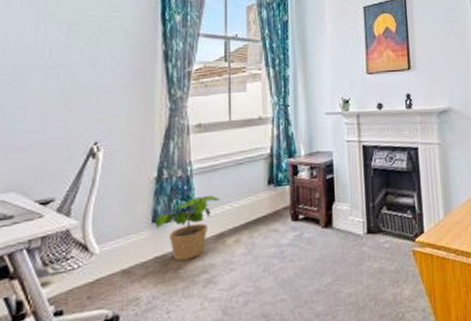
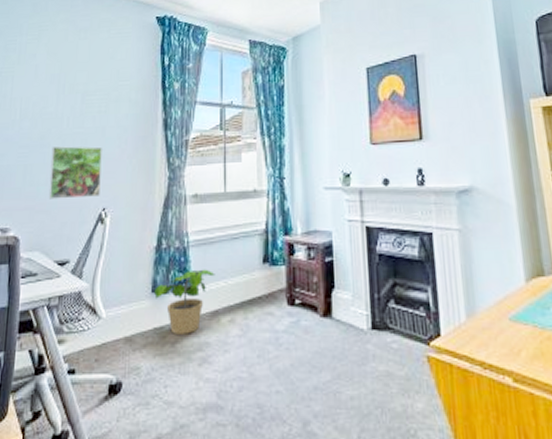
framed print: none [26,79,93,136] -> present [48,146,102,199]

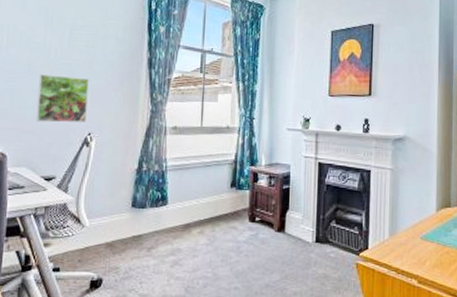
potted plant: present [154,269,215,334] -> none [134,189,189,242]

